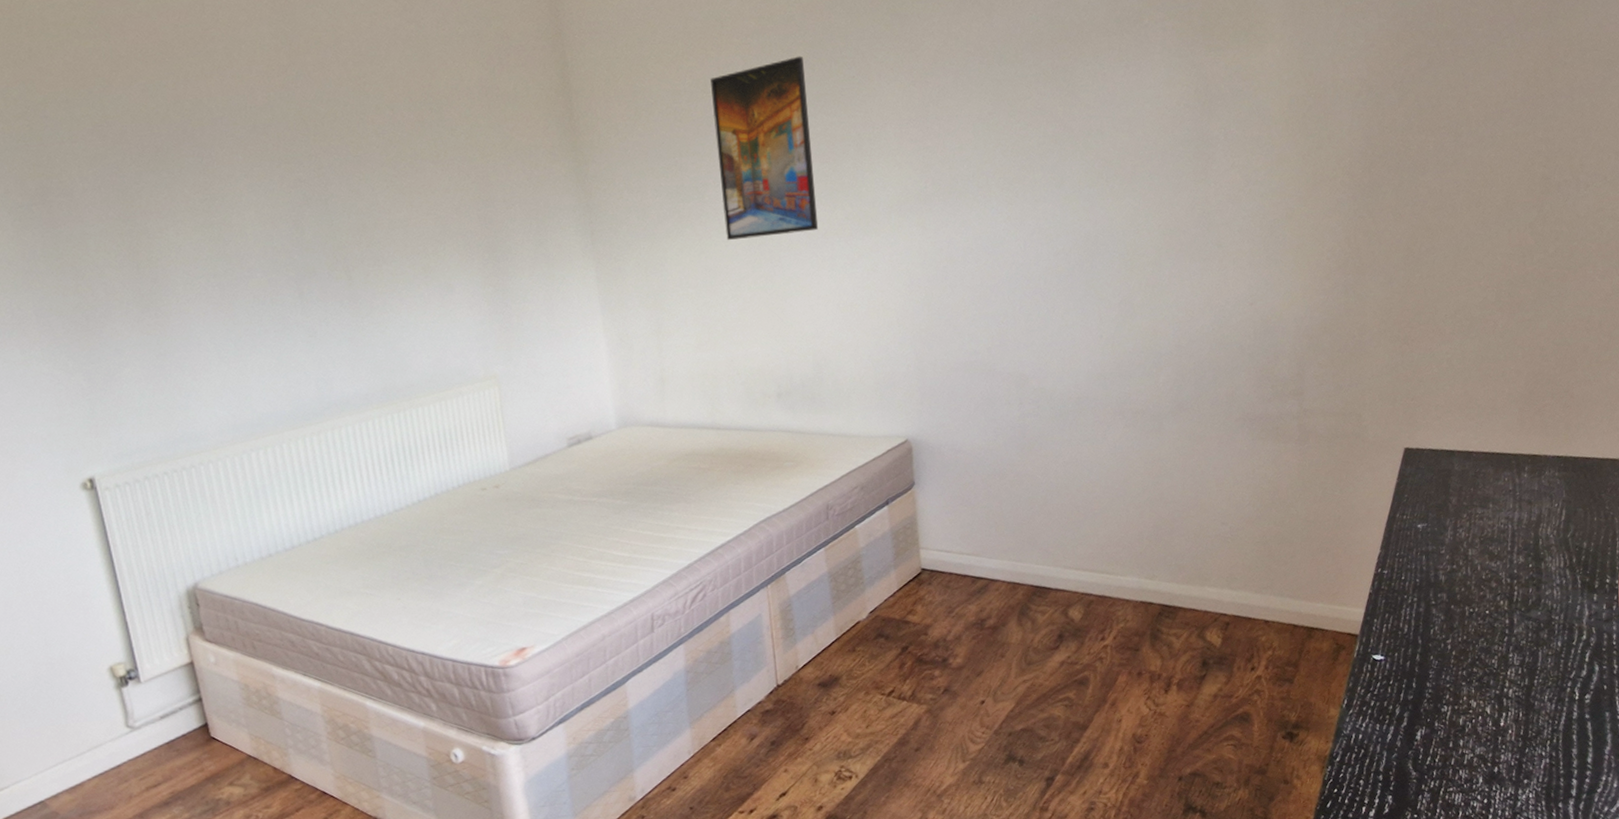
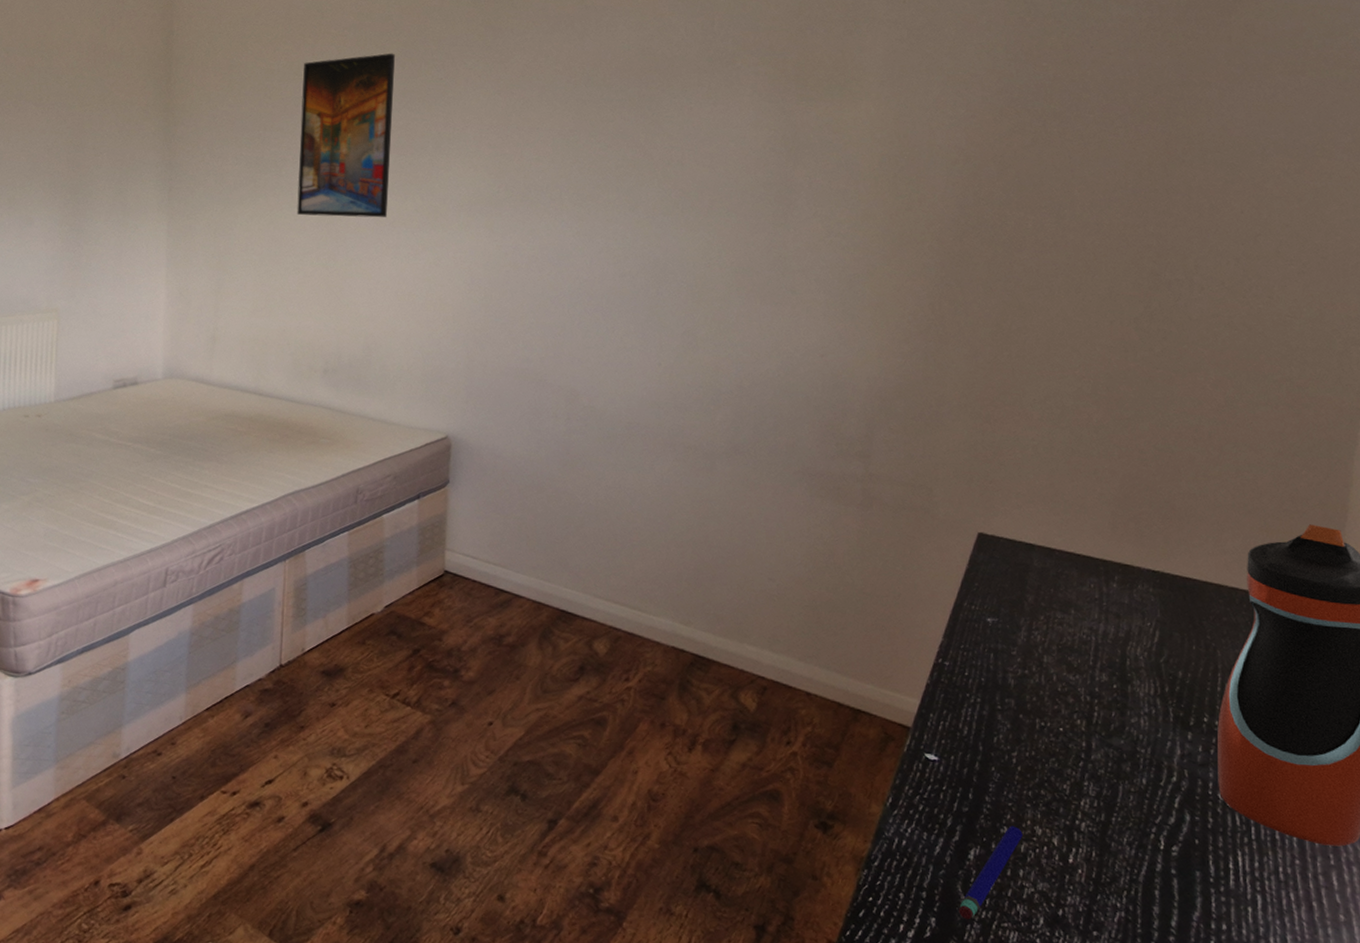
pen: none [1411,703,1461,791] -> present [959,826,1023,919]

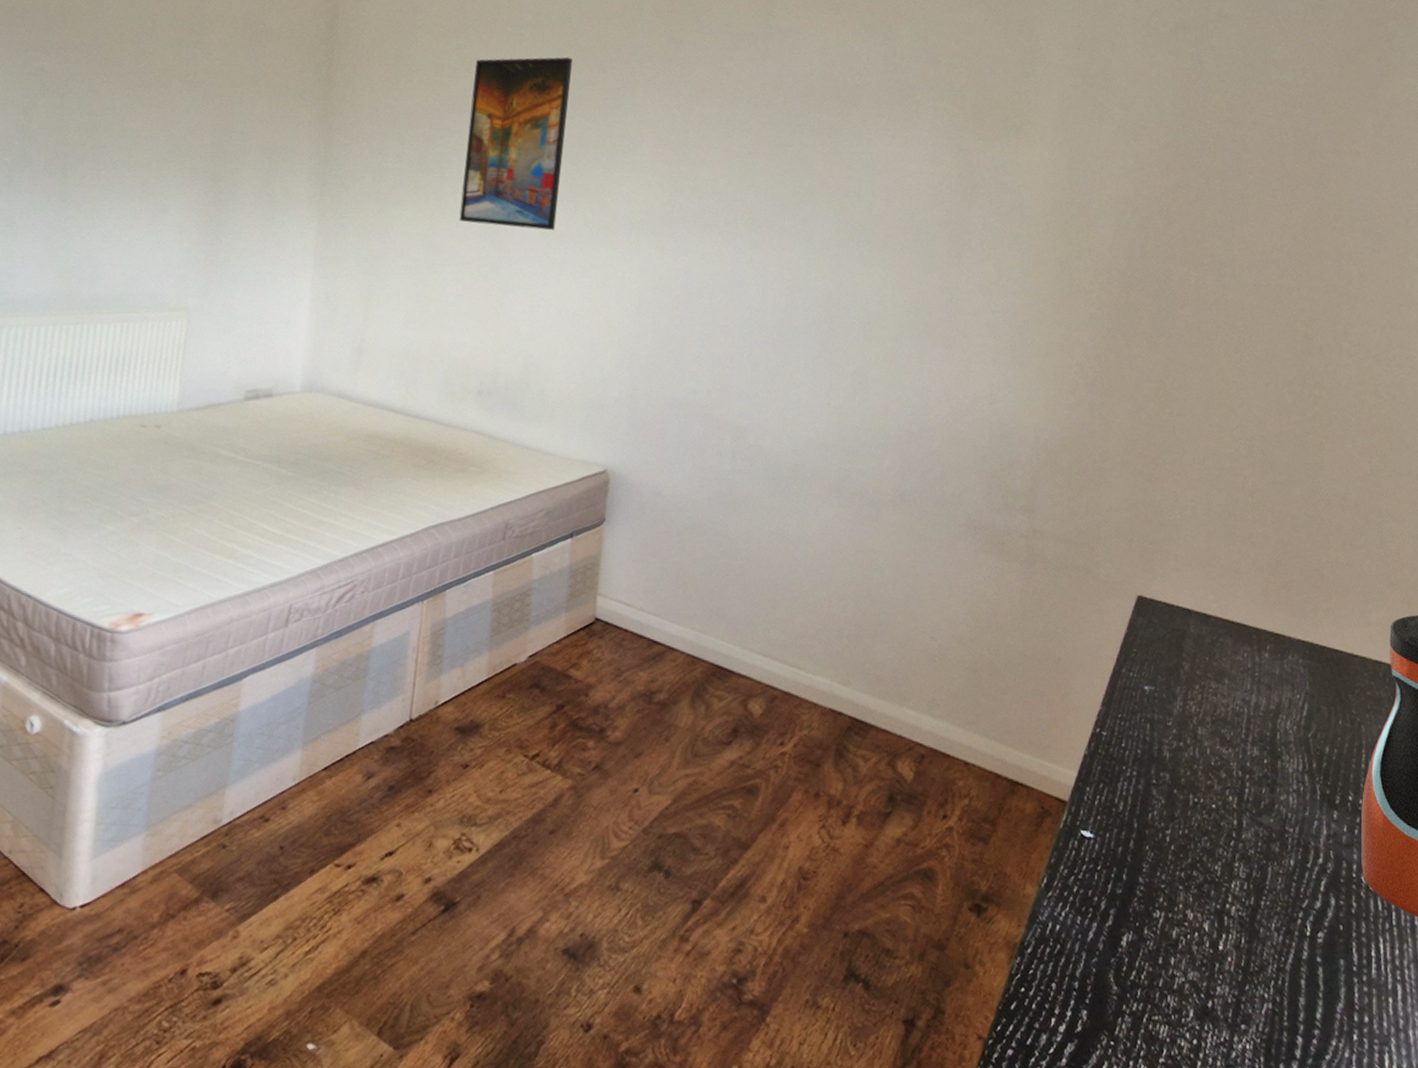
pen: present [959,826,1023,919] -> none [1110,909,1175,1012]

